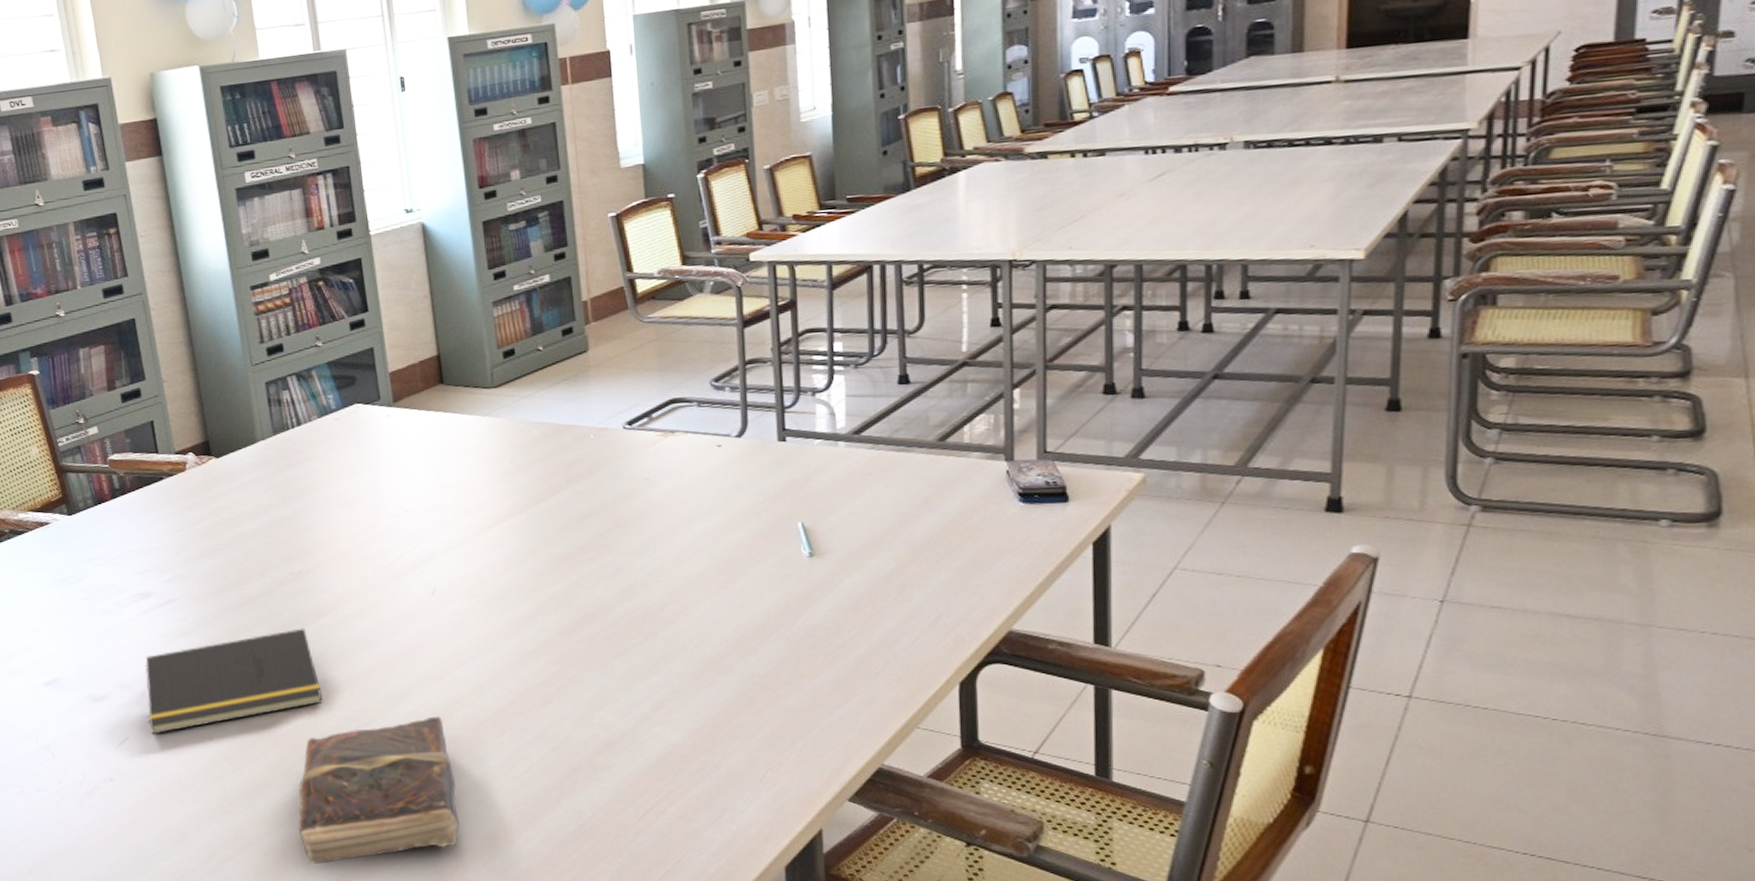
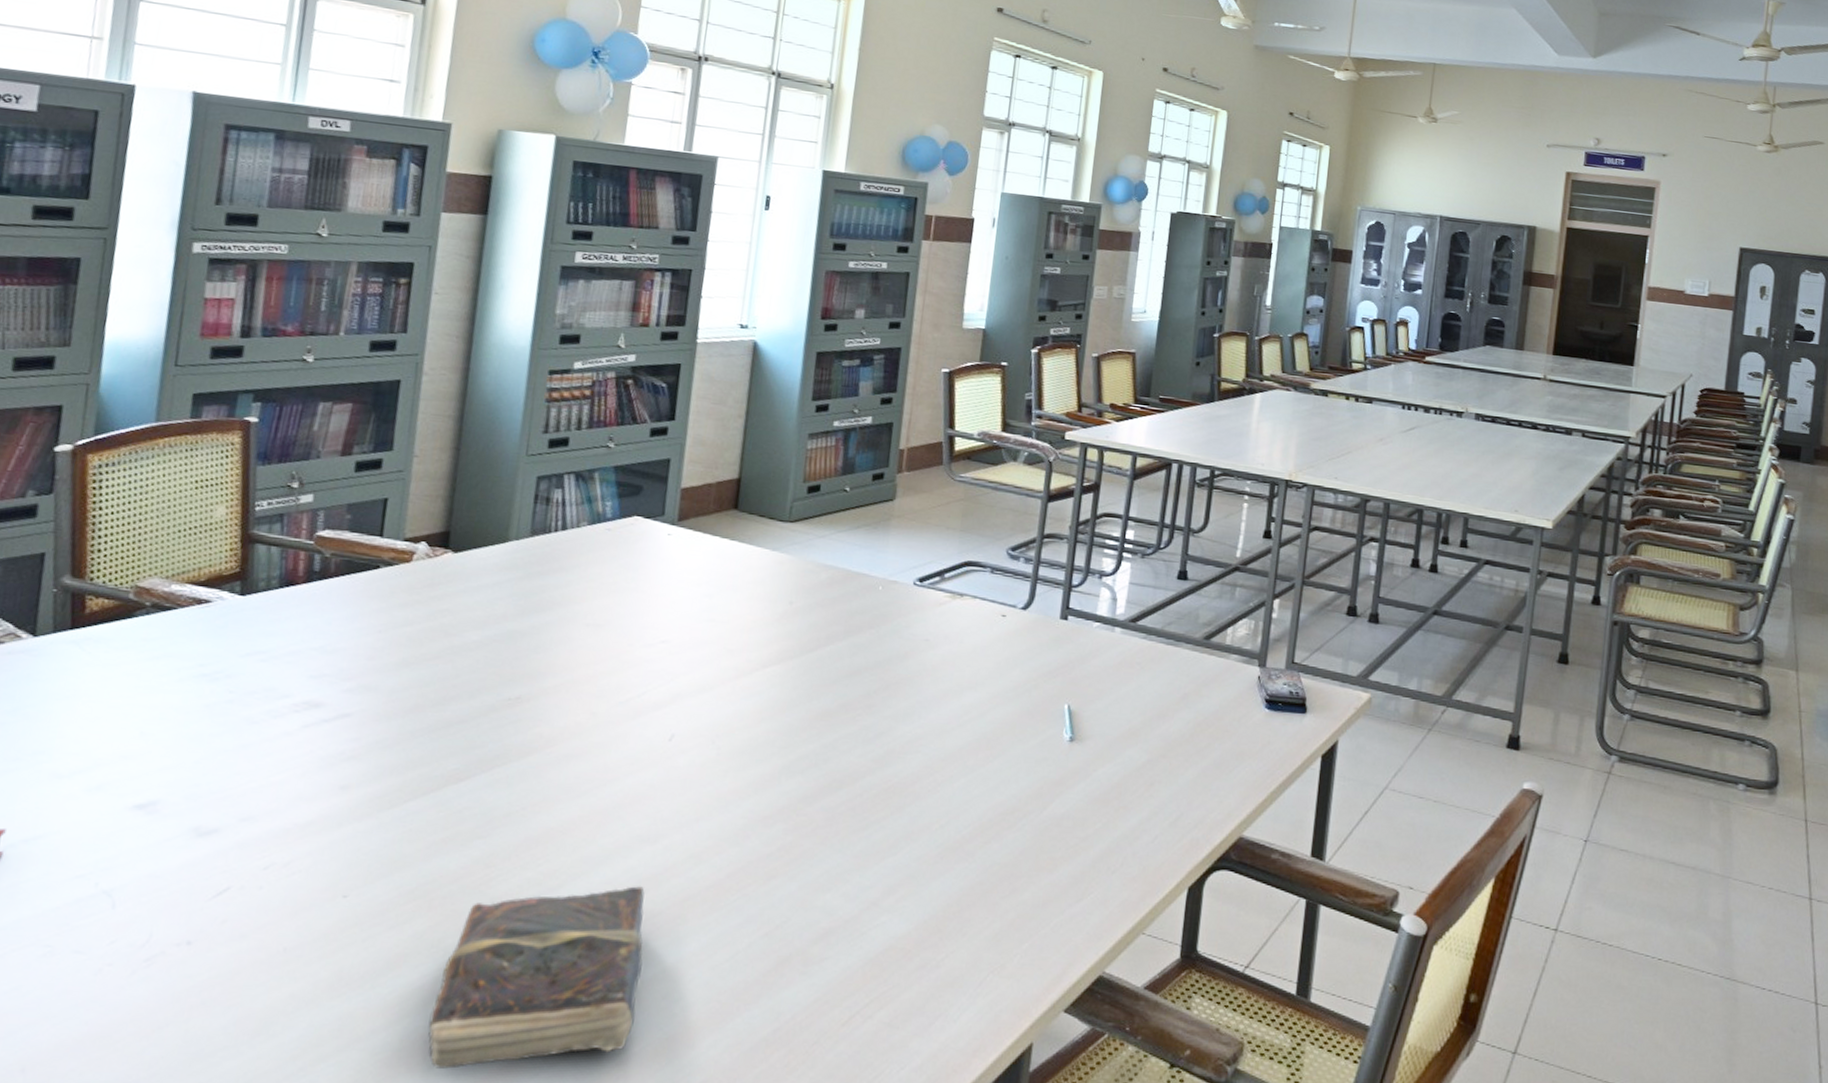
notepad: present [145,628,322,735] -> none [266,765,508,885]

